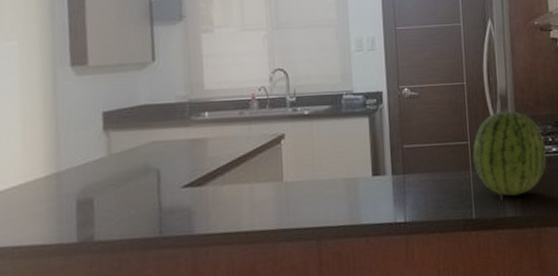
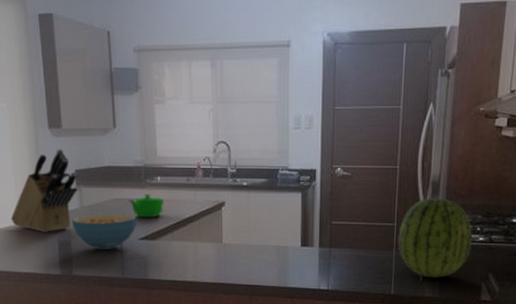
knife block: none [12,89,105,192] -> present [10,149,77,233]
cereal bowl: none [95,158,180,205] -> present [71,213,137,250]
teapot: none [169,131,213,161] -> present [129,193,164,217]

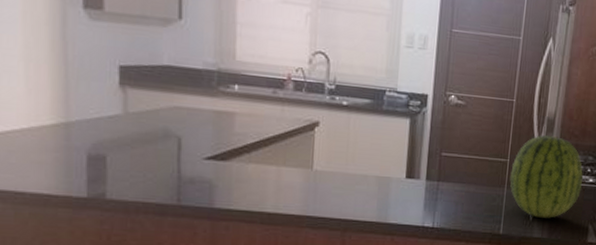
knife block: present [10,149,77,233] -> none [14,36,122,143]
cereal bowl: present [71,213,137,250] -> none [109,123,204,170]
teapot: present [129,193,164,217] -> none [193,103,242,133]

